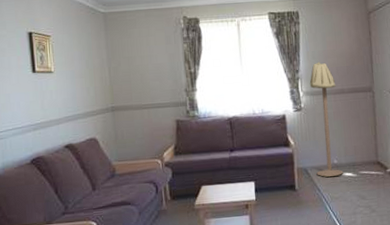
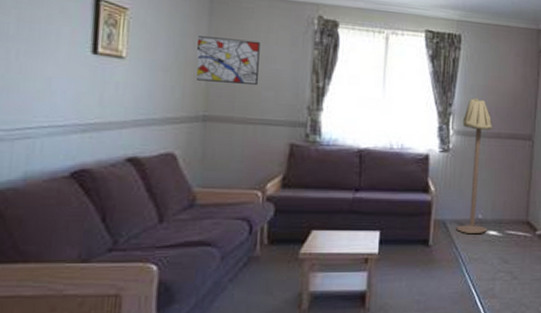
wall art: none [100,44,146,81] -> present [197,36,260,86]

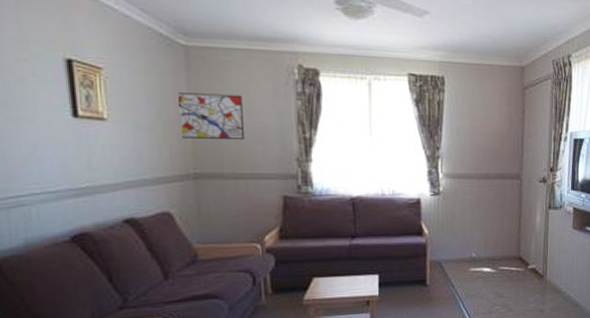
floor lamp: present [456,97,493,235] -> none [451,139,481,273]

